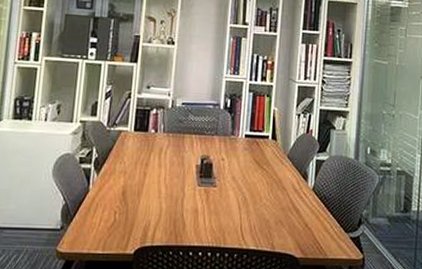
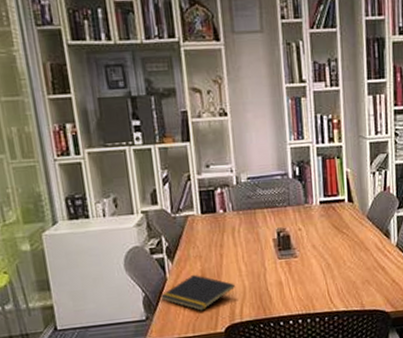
notepad: none [79,189,153,228] -> present [160,274,236,311]

